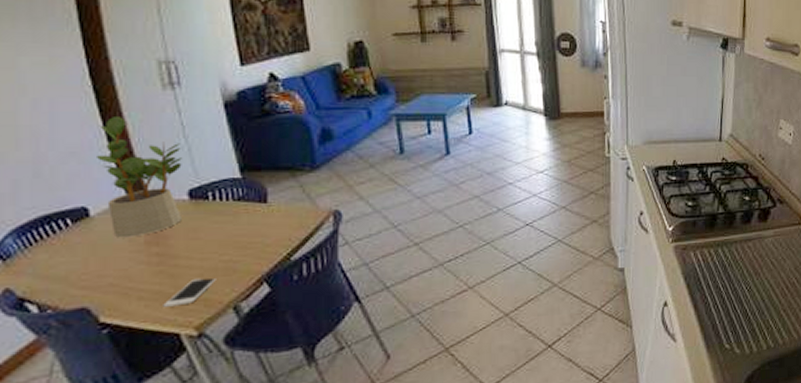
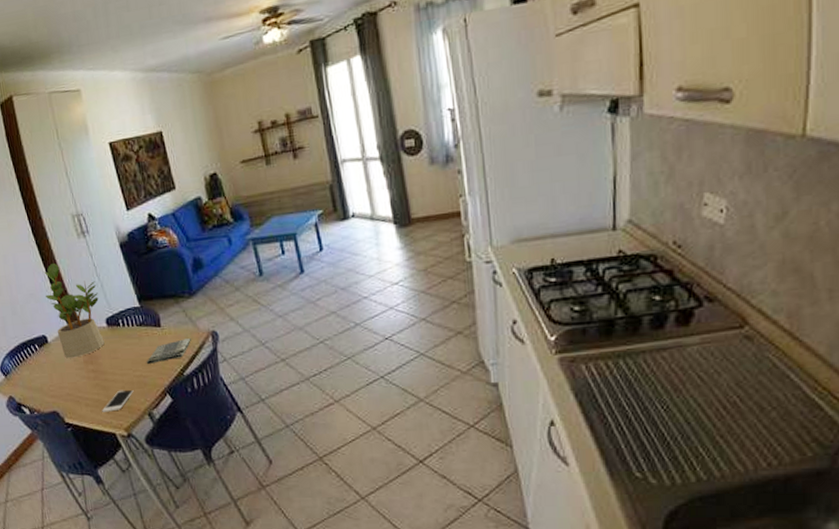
dish towel: none [240,218,306,248] -> present [146,338,191,365]

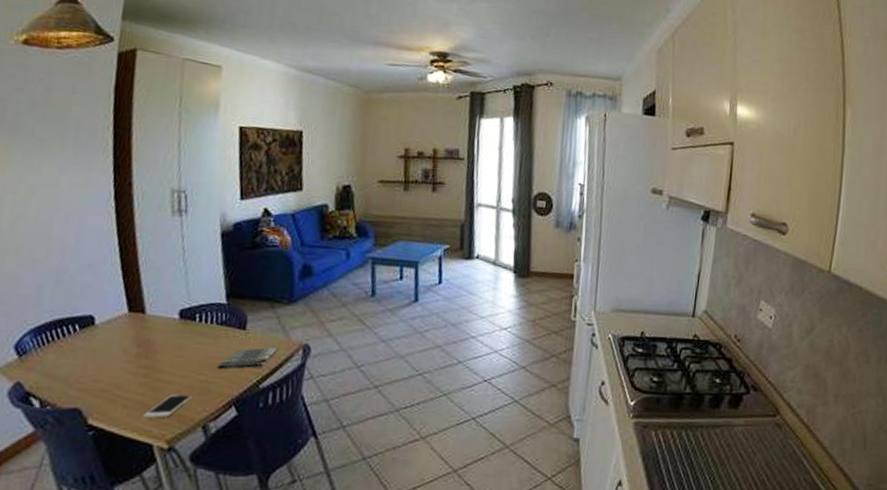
potted plant: present [43,262,105,359] -> none [109,235,180,348]

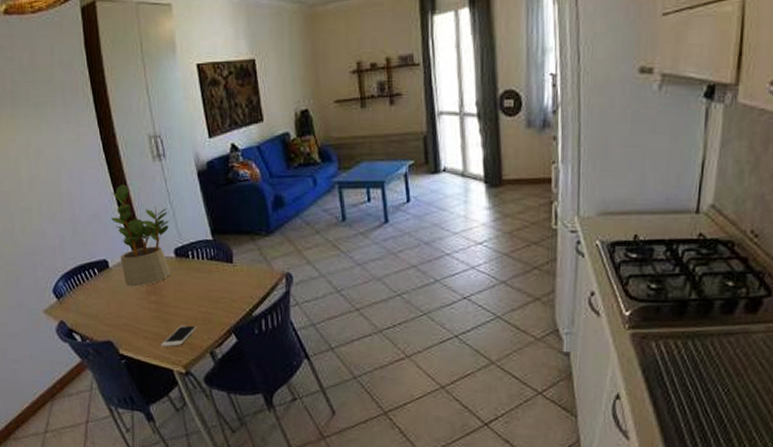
potted plant: none [109,235,180,348] -> present [111,184,171,287]
dish towel: present [216,347,278,370] -> none [213,278,264,302]

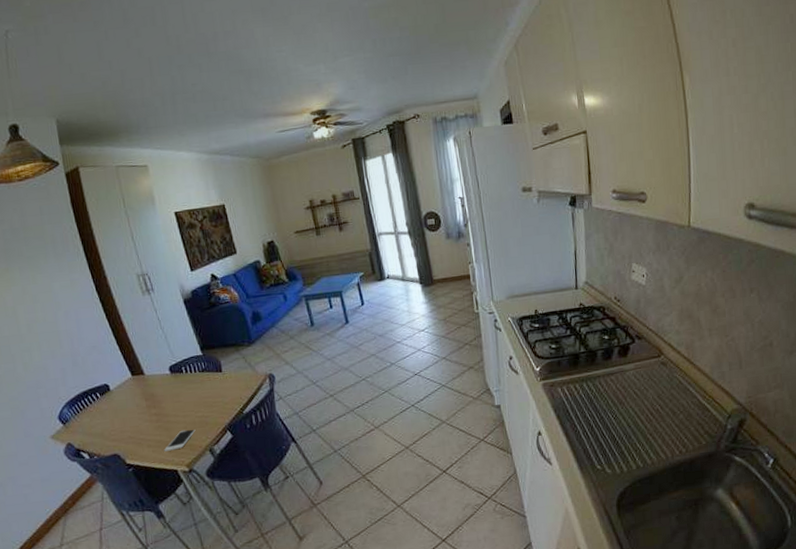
potted plant: present [111,184,171,287] -> none [107,317,168,404]

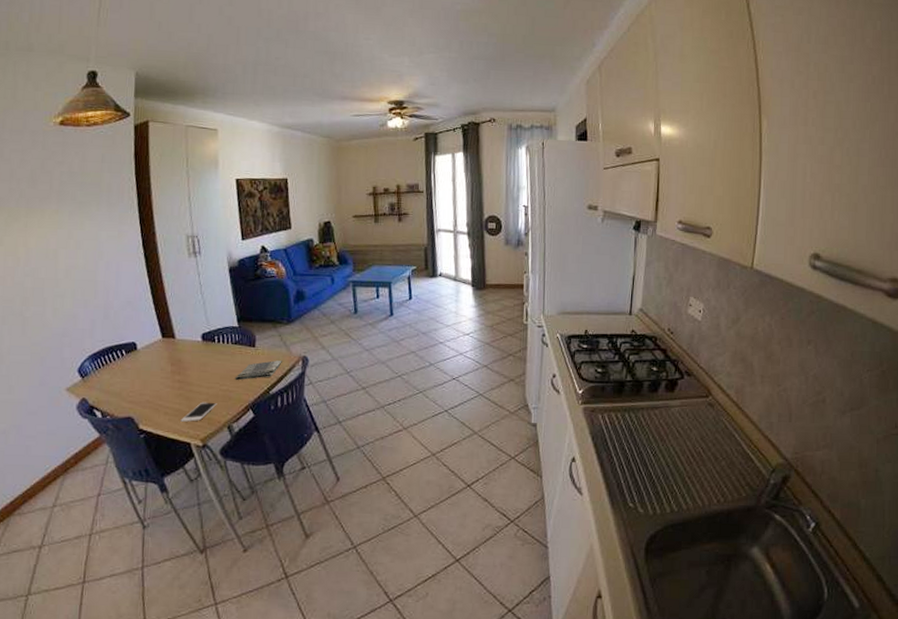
dish towel: none [208,381,250,406] -> present [235,360,282,381]

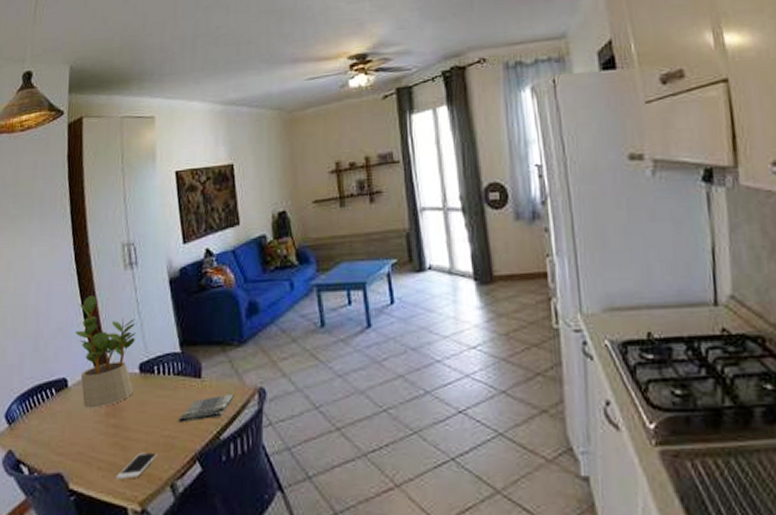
potted plant: none [144,275,199,367] -> present [76,294,136,408]

